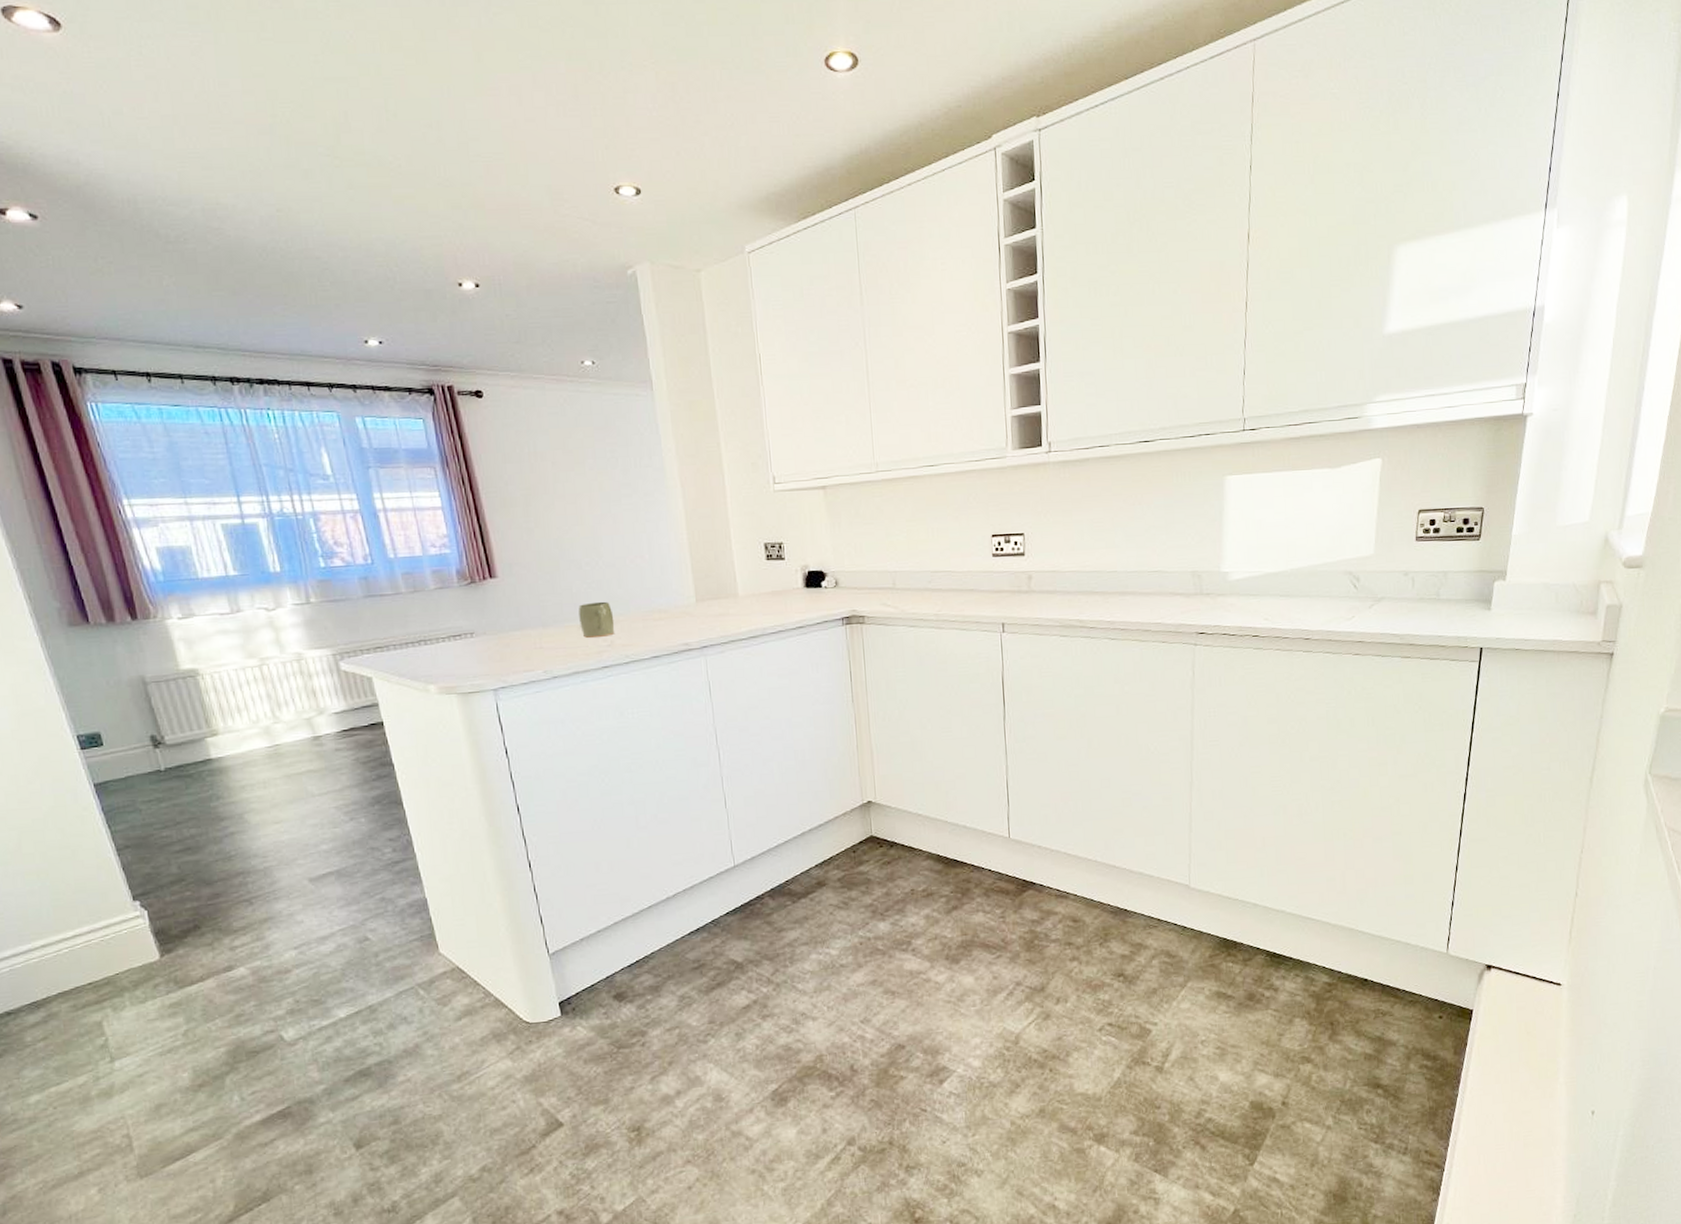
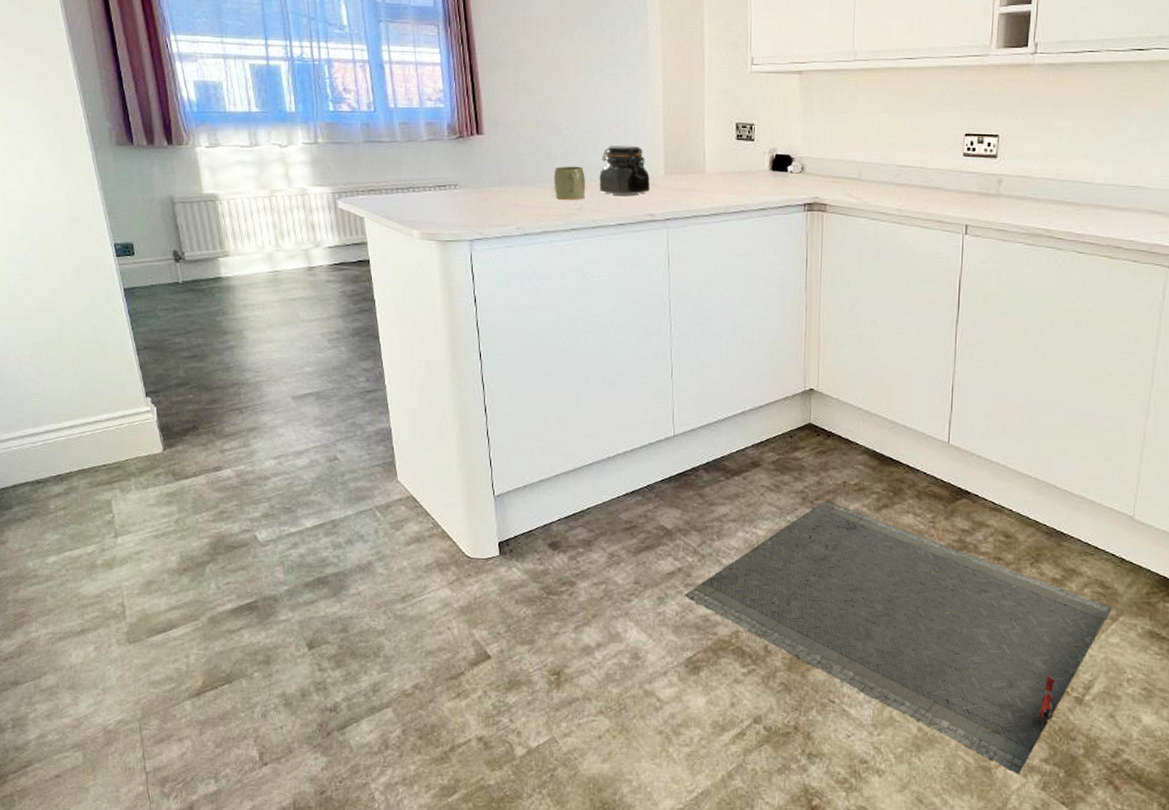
jar: none [627,575,683,628] -> present [599,145,651,196]
door mat: none [762,910,1180,1151] -> present [684,500,1112,775]

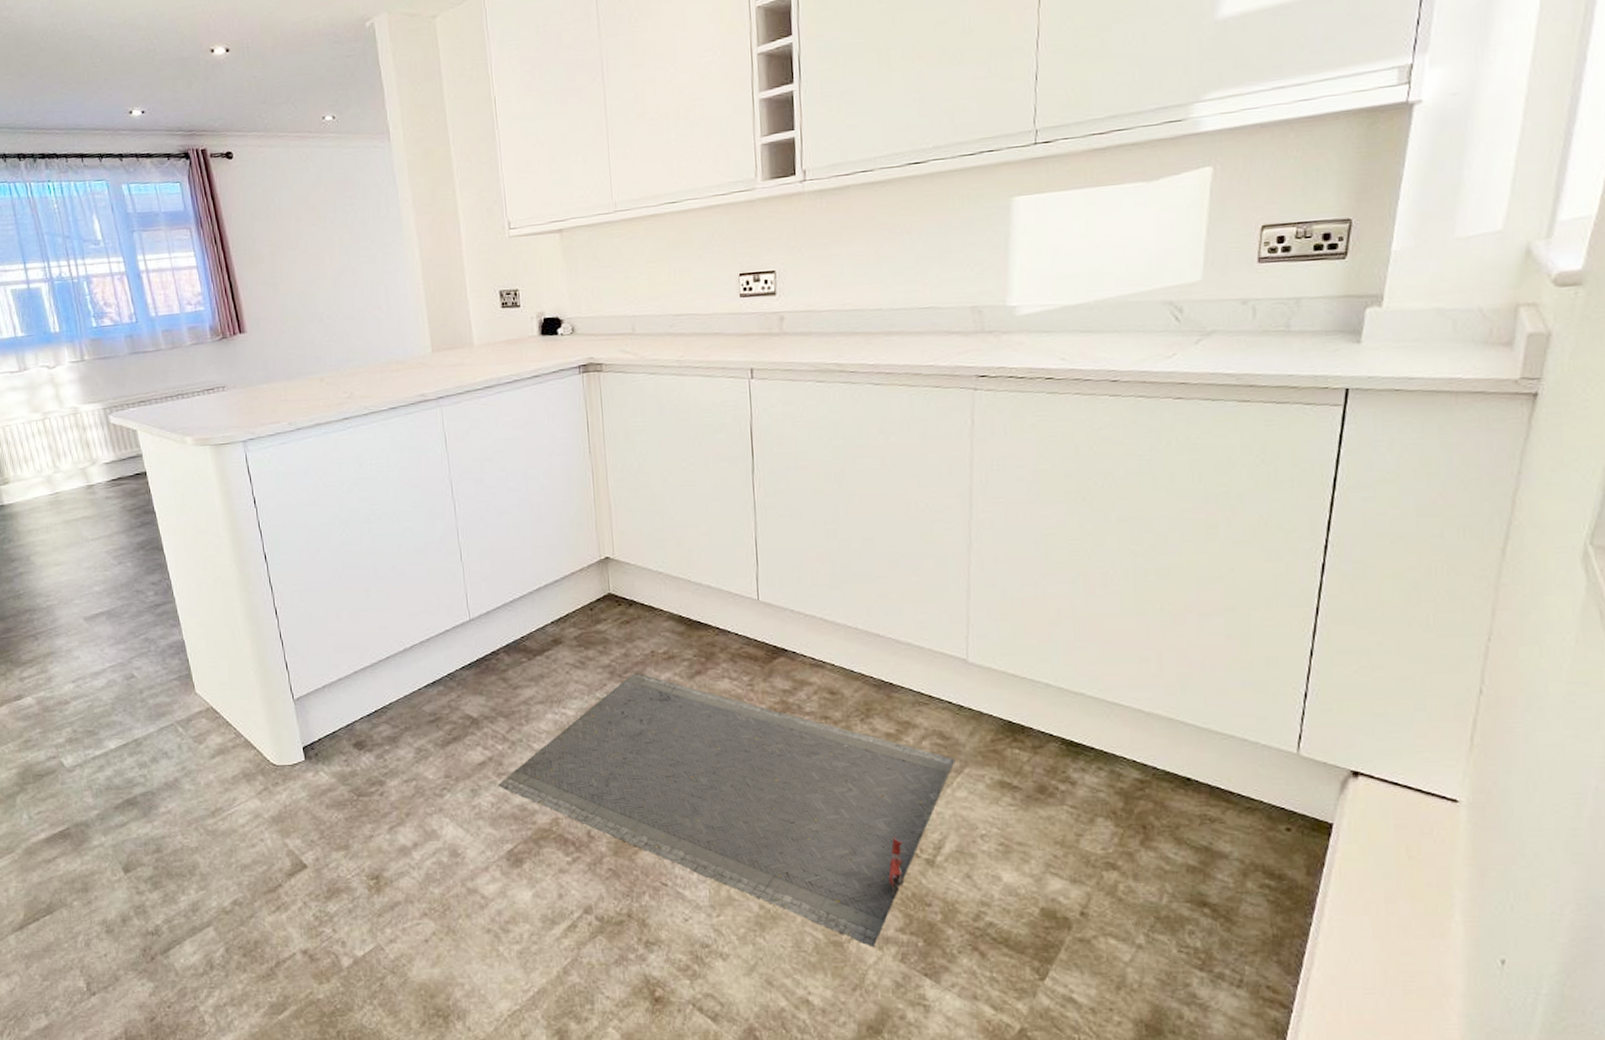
mug: present [554,166,586,201] -> none [320,353,354,391]
jar: present [599,145,651,196] -> none [366,326,420,380]

